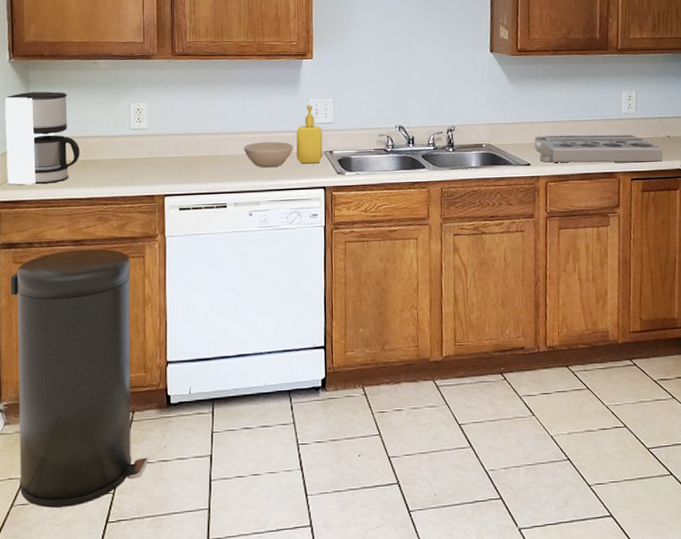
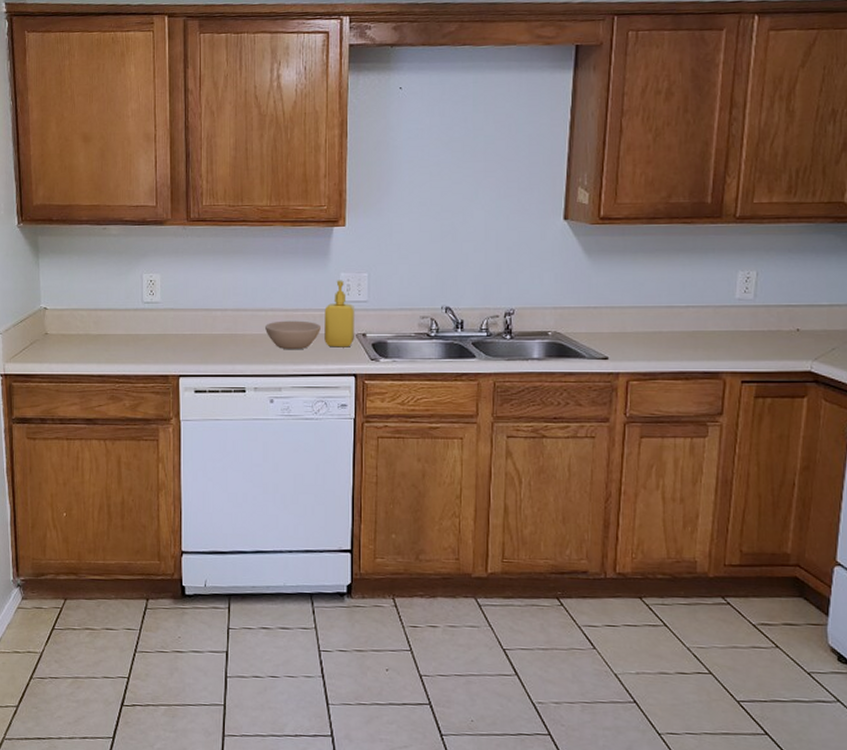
coffee maker: present [5,91,81,185] -> none [15,259,92,359]
pedal bin: present [10,248,149,508] -> none [24,428,164,686]
dish rack: present [534,134,663,163] -> none [615,324,788,361]

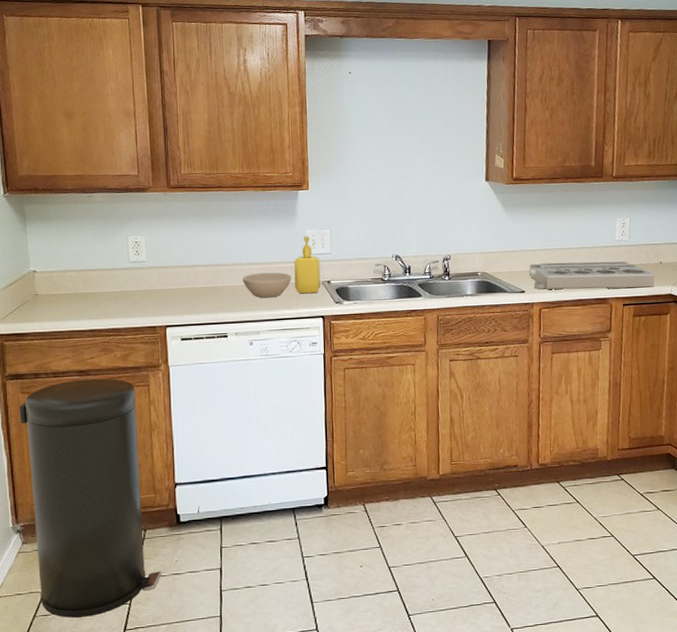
pedal bin: none [24,428,164,686] -> present [19,378,162,618]
dish rack: none [615,324,788,361] -> present [529,261,655,290]

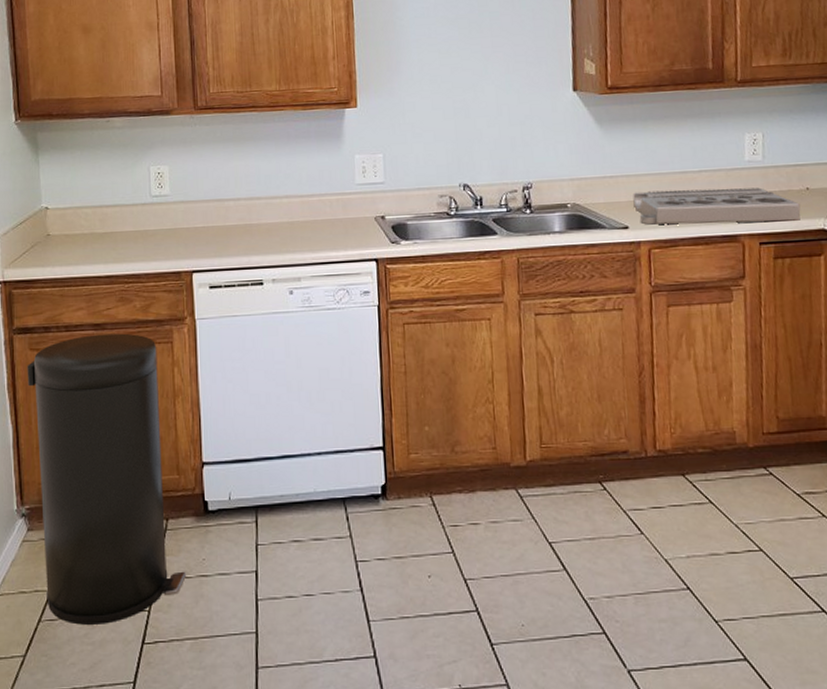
soup bowl: present [242,272,291,298] -> none [279,206,338,238]
soap dispenser: present [294,236,321,294] -> none [341,162,373,232]

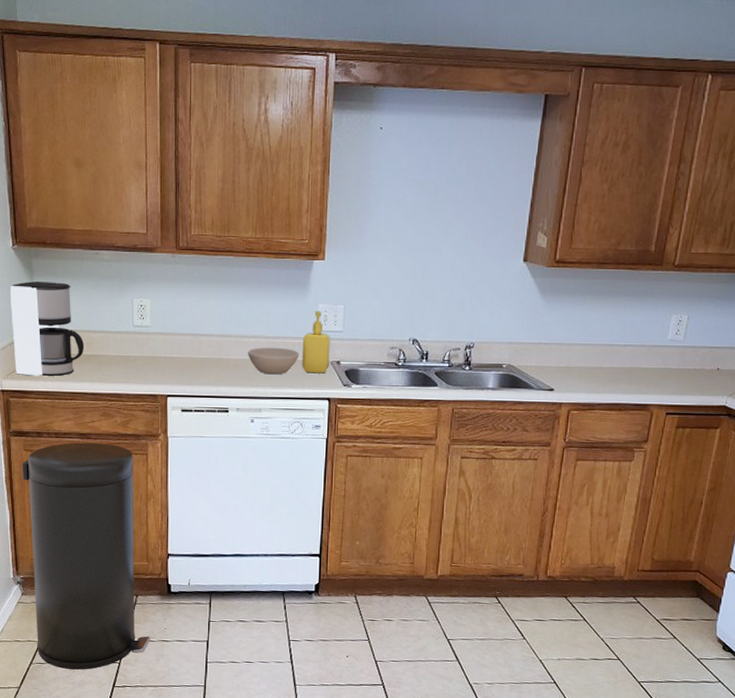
coffee maker: none [13,155,97,262] -> present [10,281,85,376]
soup bowl: none [279,206,338,238] -> present [247,347,299,375]
soap dispenser: none [341,162,373,232] -> present [302,311,332,374]
dish rack: present [633,187,801,225] -> none [561,359,709,396]

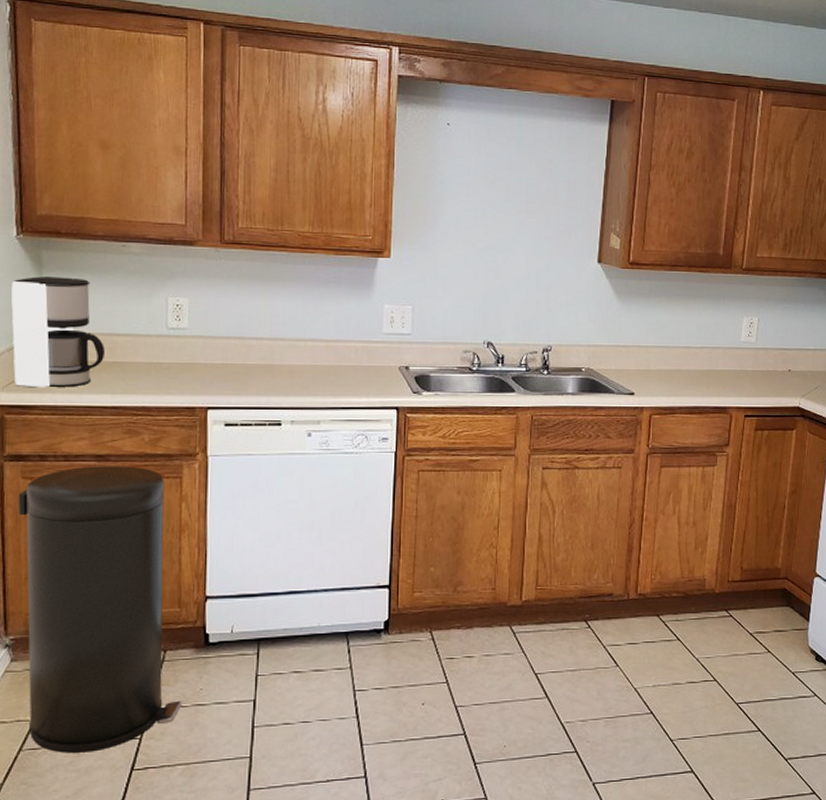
soup bowl: present [247,347,299,375] -> none [303,351,363,382]
soap dispenser: present [302,311,332,374] -> none [366,312,399,380]

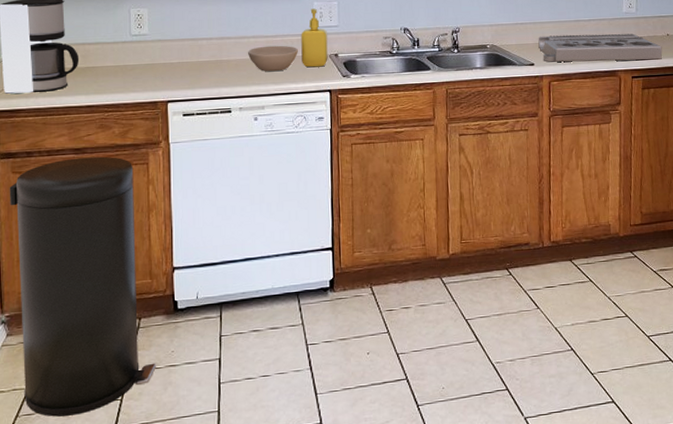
soup bowl: none [303,351,363,382] -> present [247,45,298,72]
soap dispenser: none [366,312,399,380] -> present [301,8,328,68]
dish rack: none [641,362,782,398] -> present [538,33,663,63]

